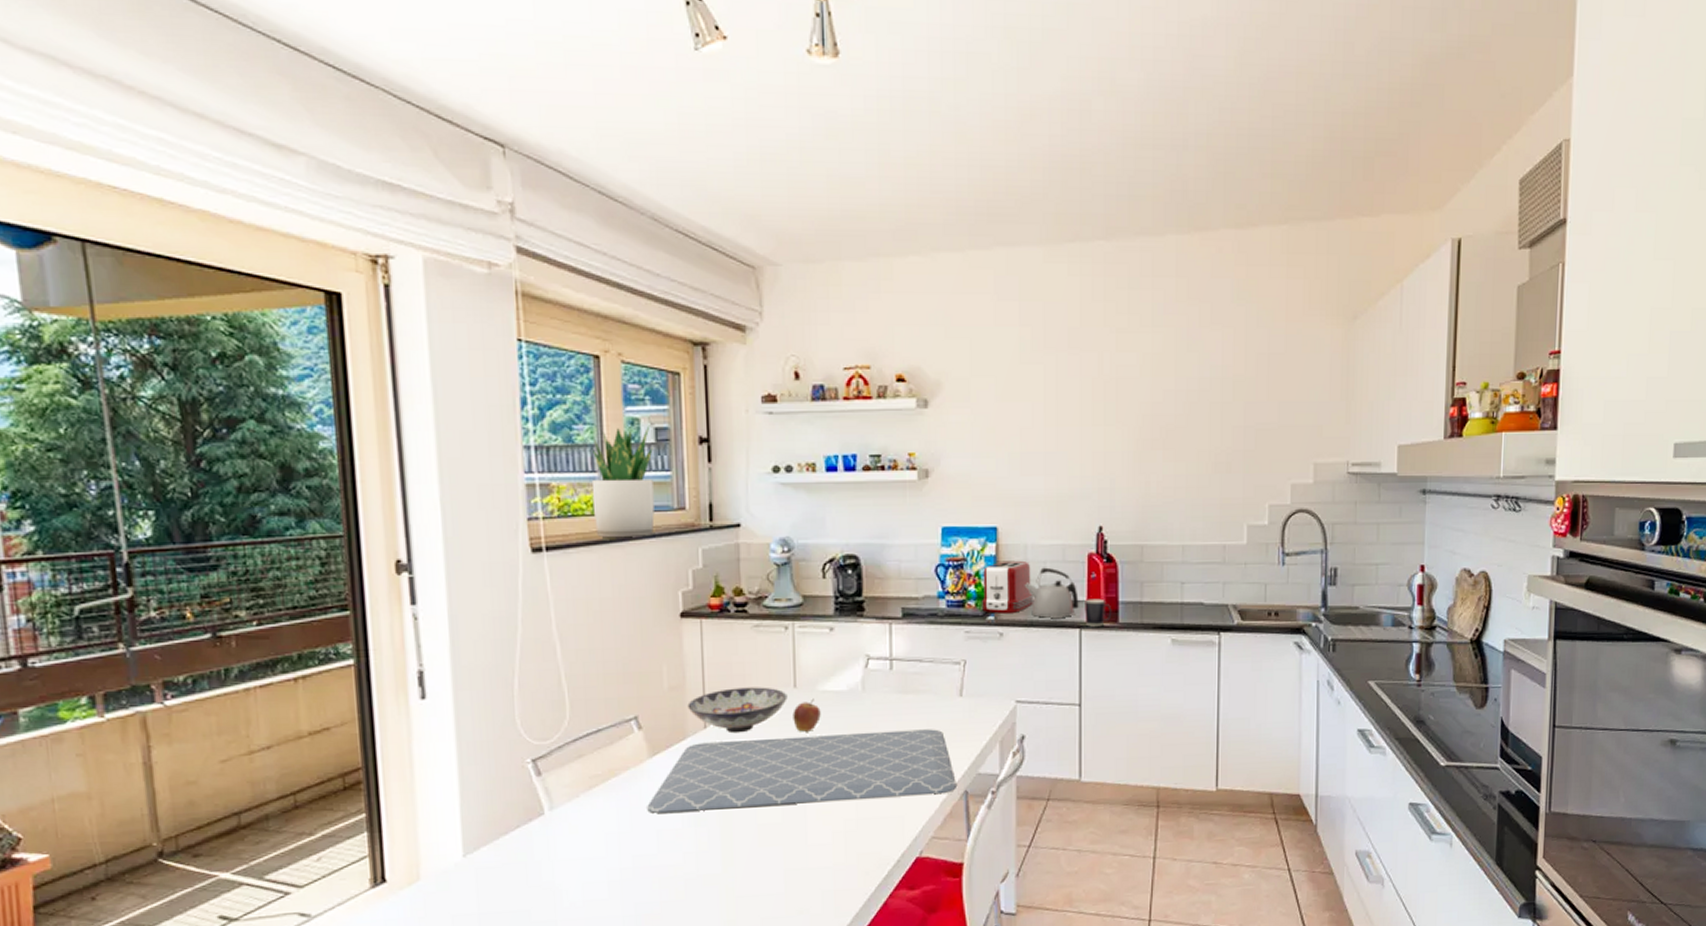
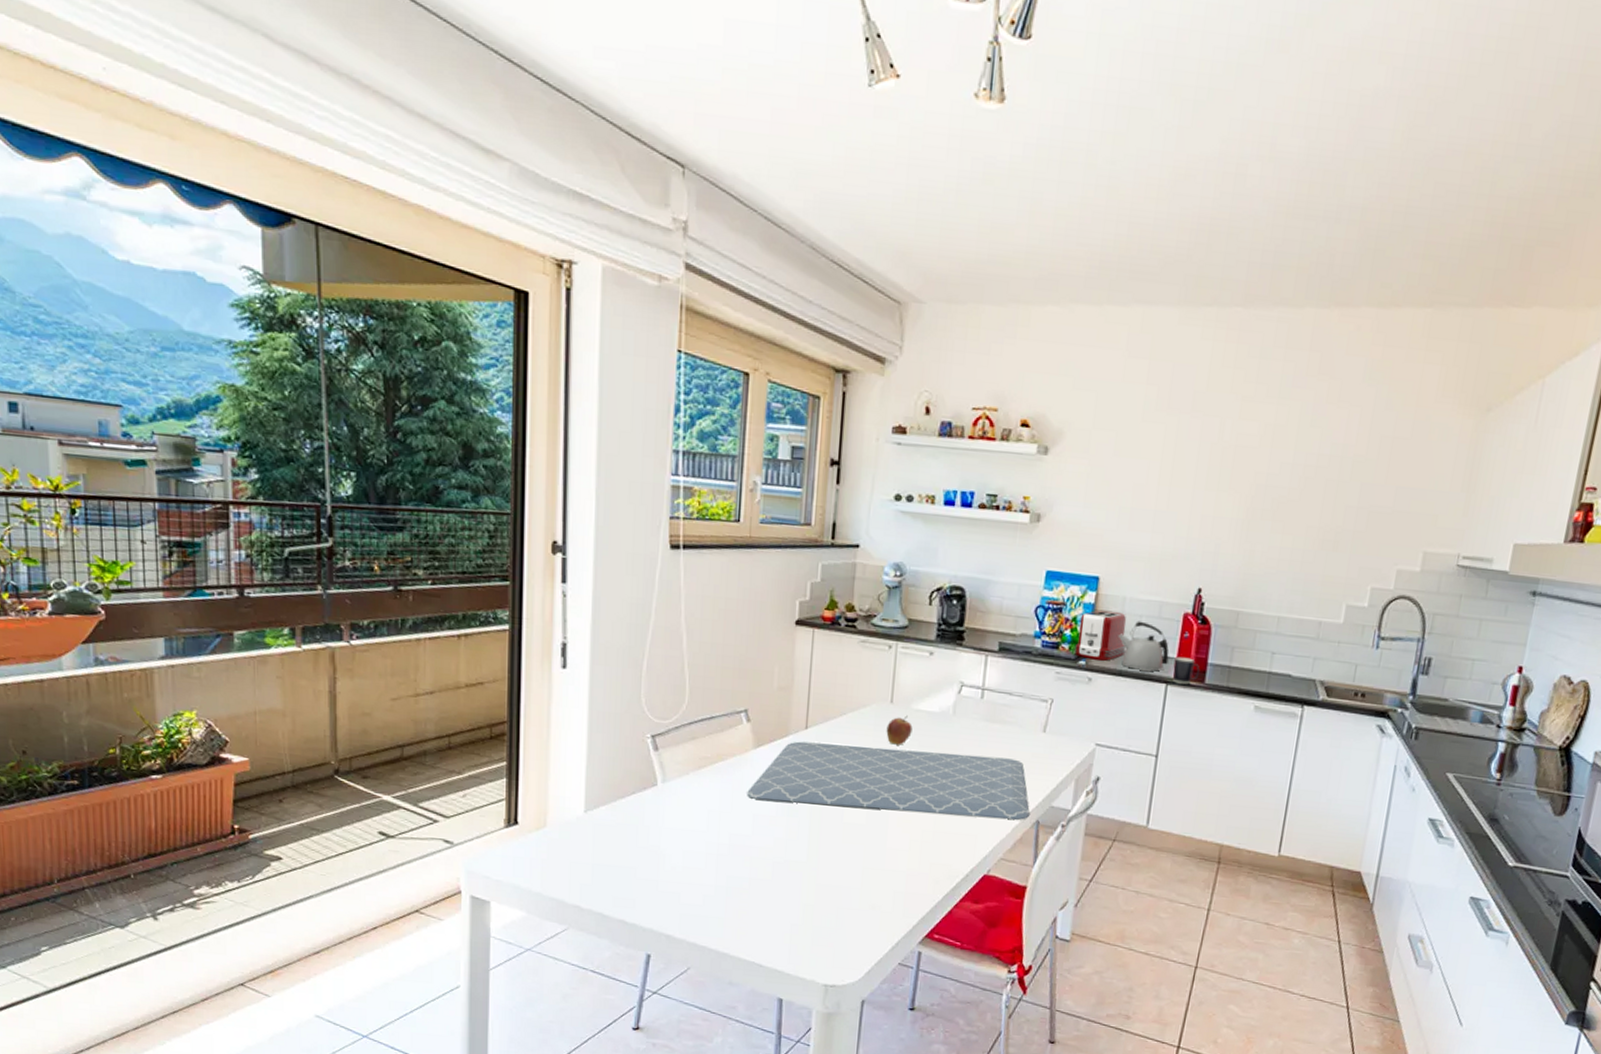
planter: present [591,423,655,538] -> none [728,439,788,547]
bowl: present [687,687,788,734] -> none [793,695,884,738]

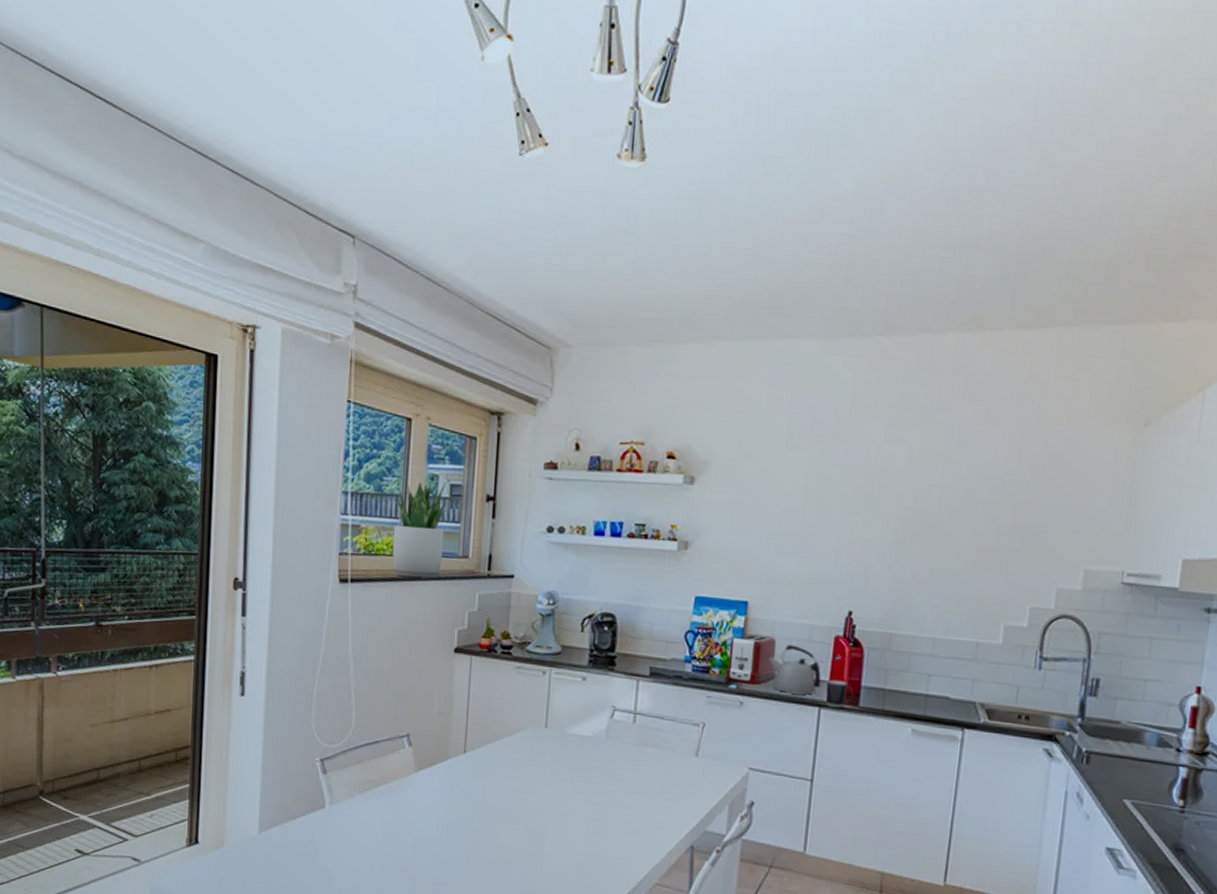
planter: none [728,439,788,547] -> present [392,479,447,579]
placemat: present [747,741,1030,821] -> none [409,765,684,845]
fruit: present [886,715,913,745] -> none [541,739,567,769]

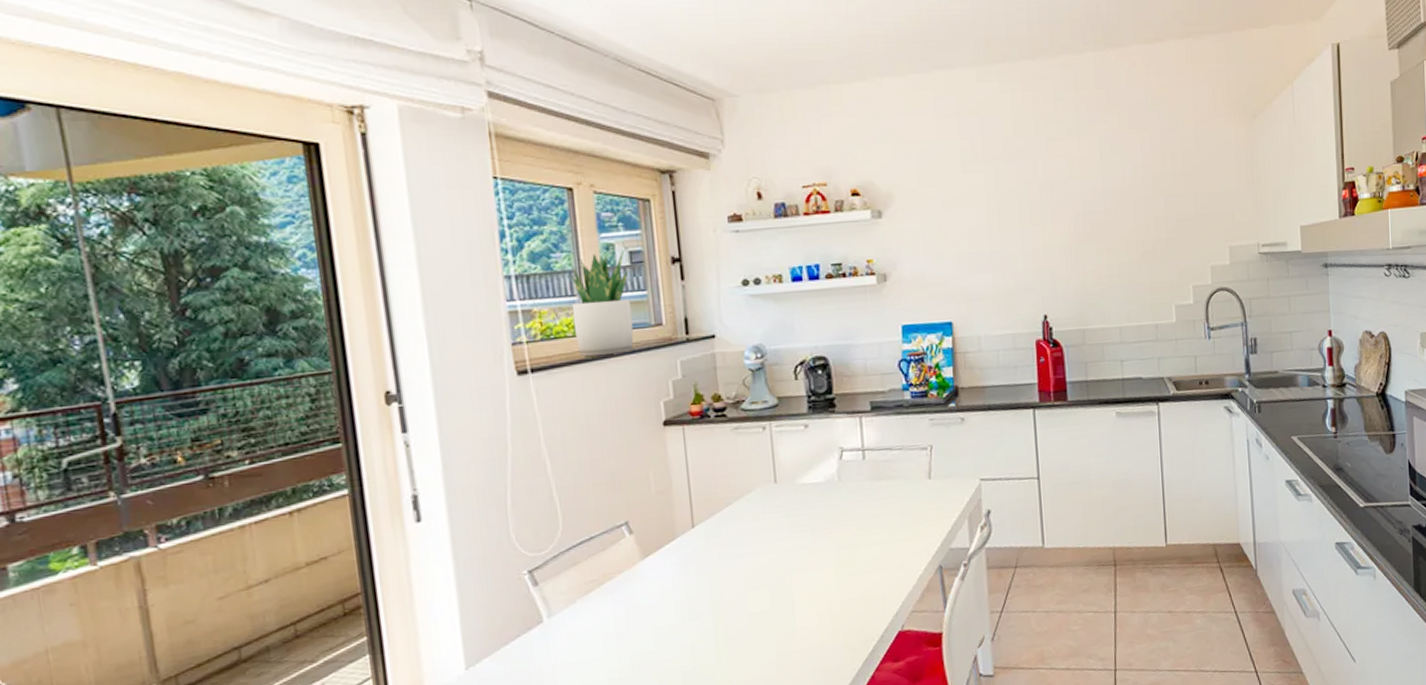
toaster: present [724,634,777,685] -> none [942,351,991,401]
kettle: present [768,644,821,696] -> none [980,355,1031,402]
mug: present [825,679,854,708] -> none [1036,380,1062,407]

